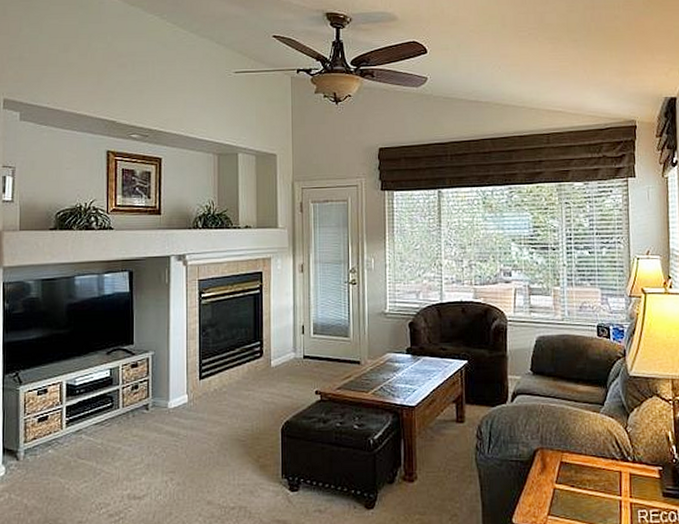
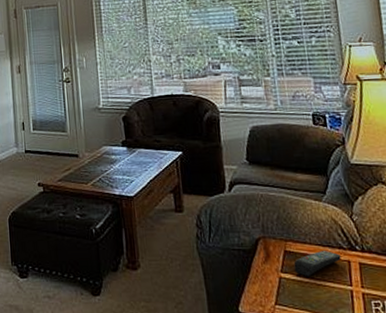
remote control: none [568,460,613,488] -> present [293,249,341,277]

